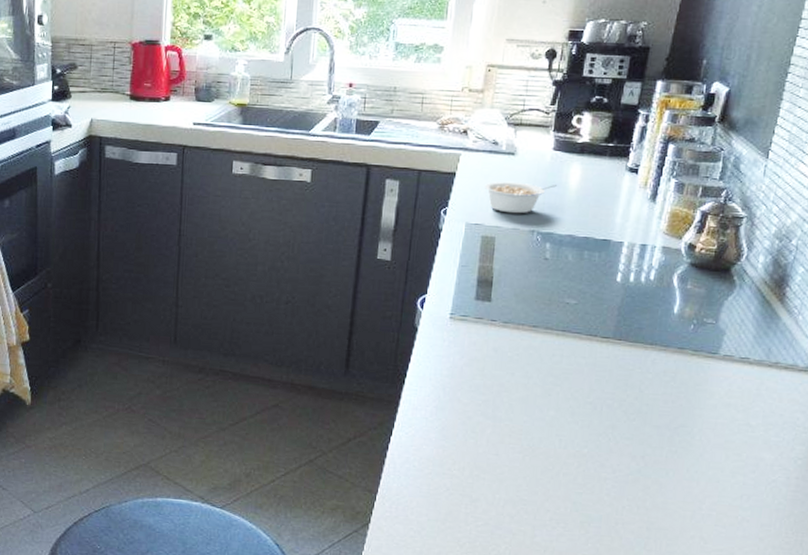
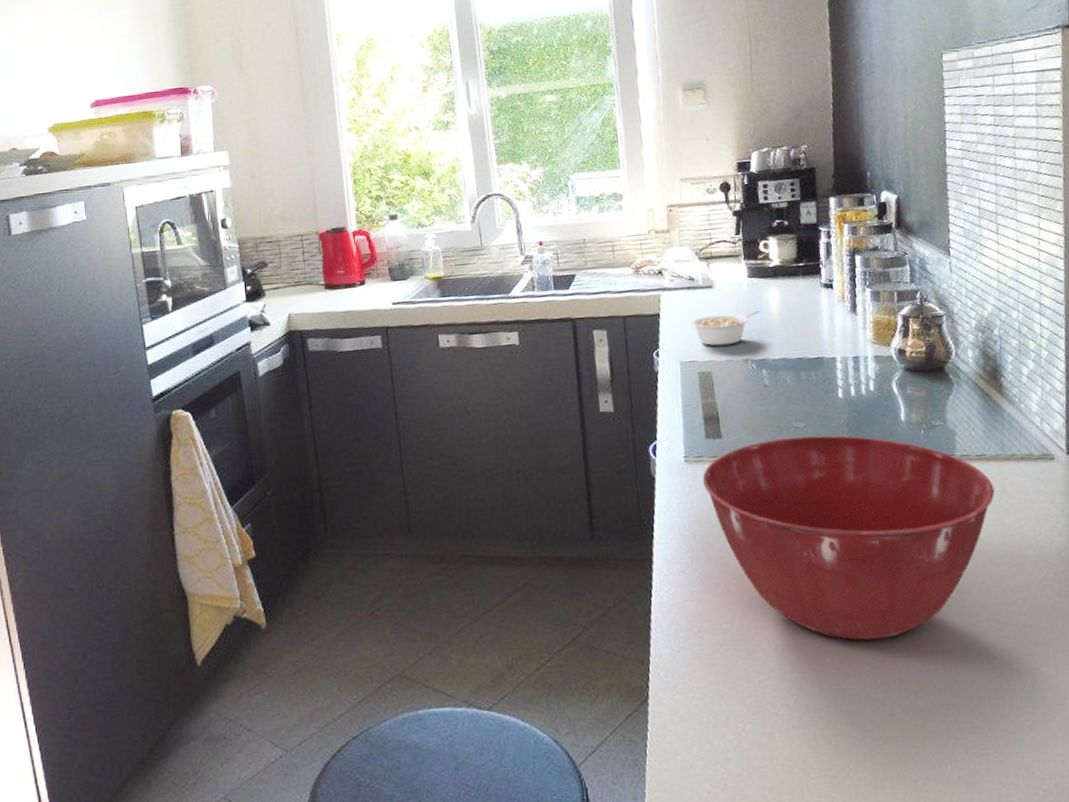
mixing bowl: none [462,311,750,509] -> present [702,435,995,641]

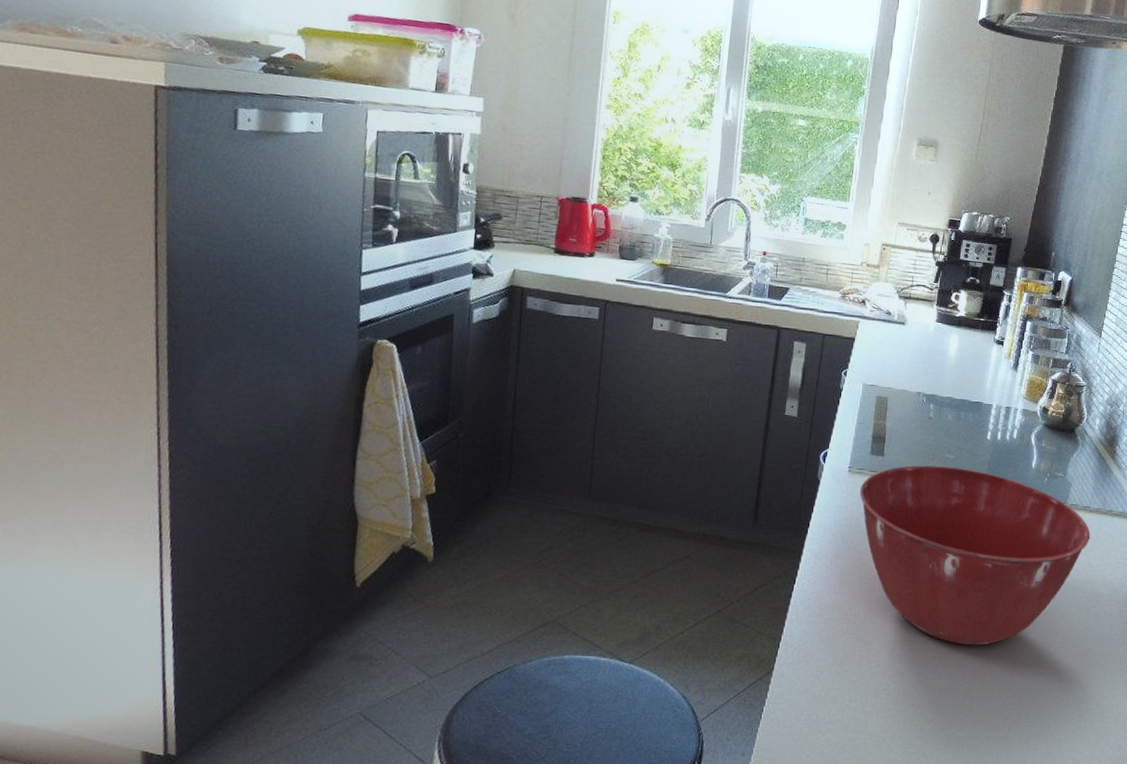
legume: present [690,311,759,346] -> none [879,347,939,377]

